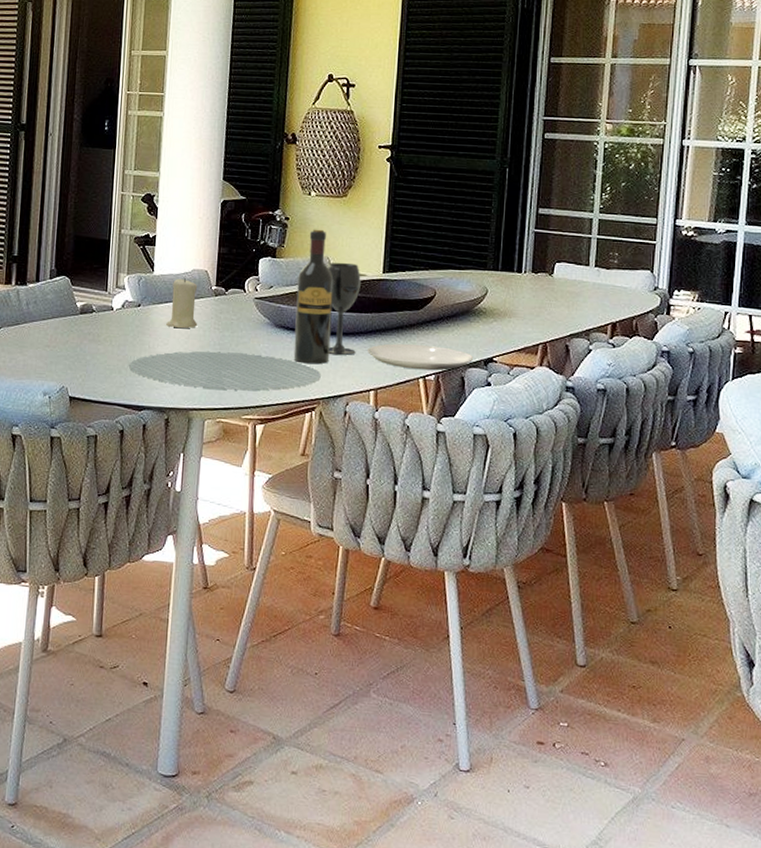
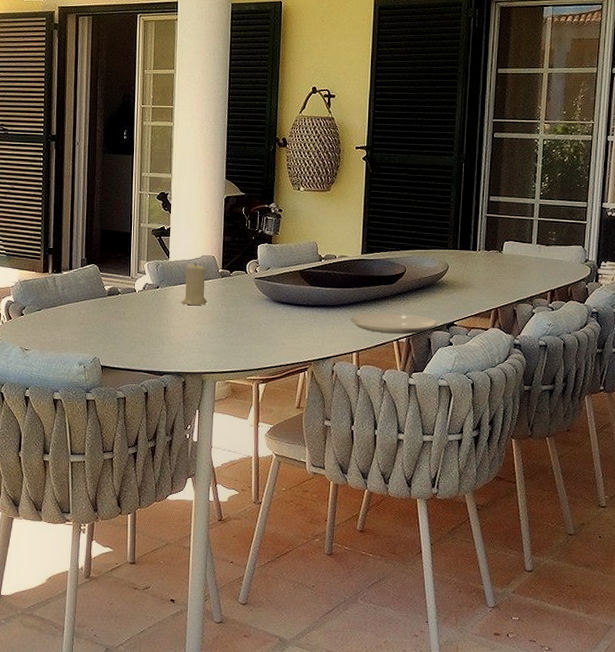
place mat: present [129,351,321,391] -> none [151,324,312,356]
wine bottle: present [293,229,334,364] -> none [288,218,321,332]
wine glass: present [327,262,361,355] -> none [315,246,343,323]

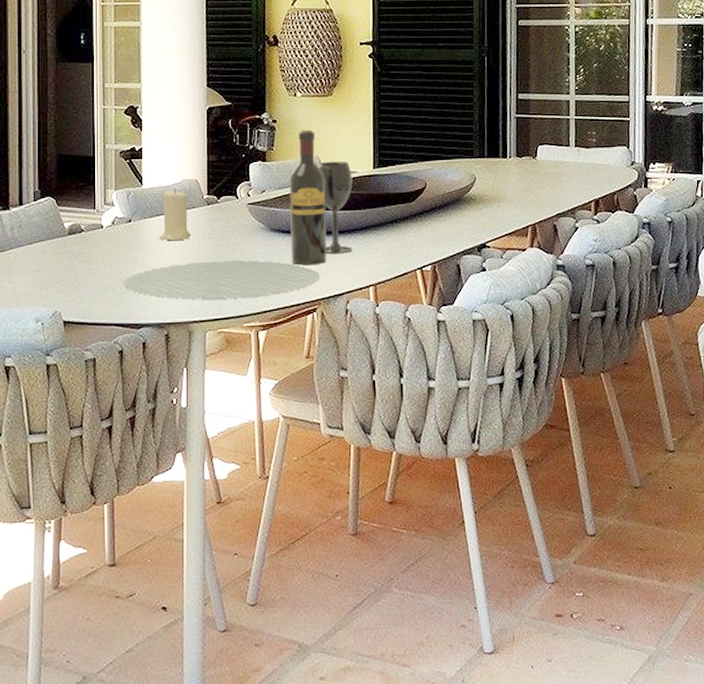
place mat: none [151,324,312,356] -> present [124,260,320,301]
wine bottle: none [288,218,321,332] -> present [290,129,327,265]
wine glass: none [315,246,343,323] -> present [318,161,353,253]
plate: present [350,312,438,334] -> none [364,236,468,262]

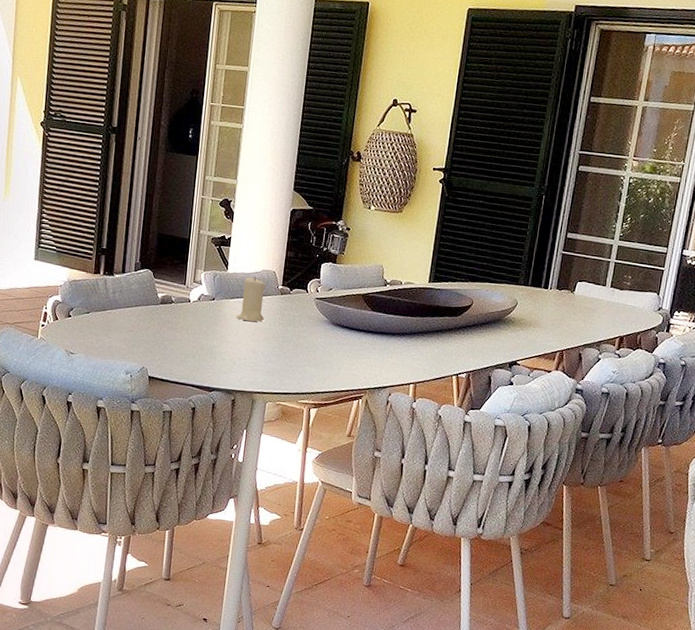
place mat: present [124,260,320,301] -> none [202,341,369,380]
wine bottle: present [290,129,327,265] -> none [346,240,386,359]
wine glass: present [318,161,353,253] -> none [377,270,410,353]

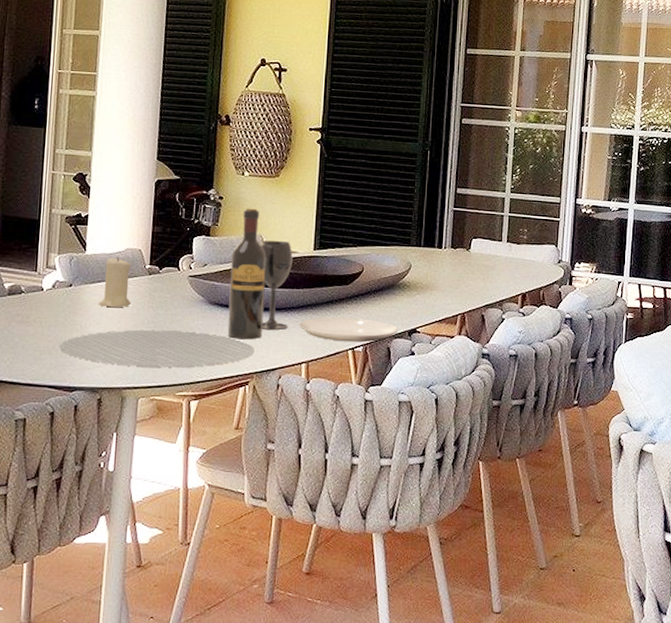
place mat: none [202,341,369,380] -> present [60,329,254,368]
wine bottle: none [346,240,386,359] -> present [227,208,267,340]
wine glass: none [377,270,410,353] -> present [260,240,293,330]
plate: none [410,344,501,370] -> present [299,317,399,343]

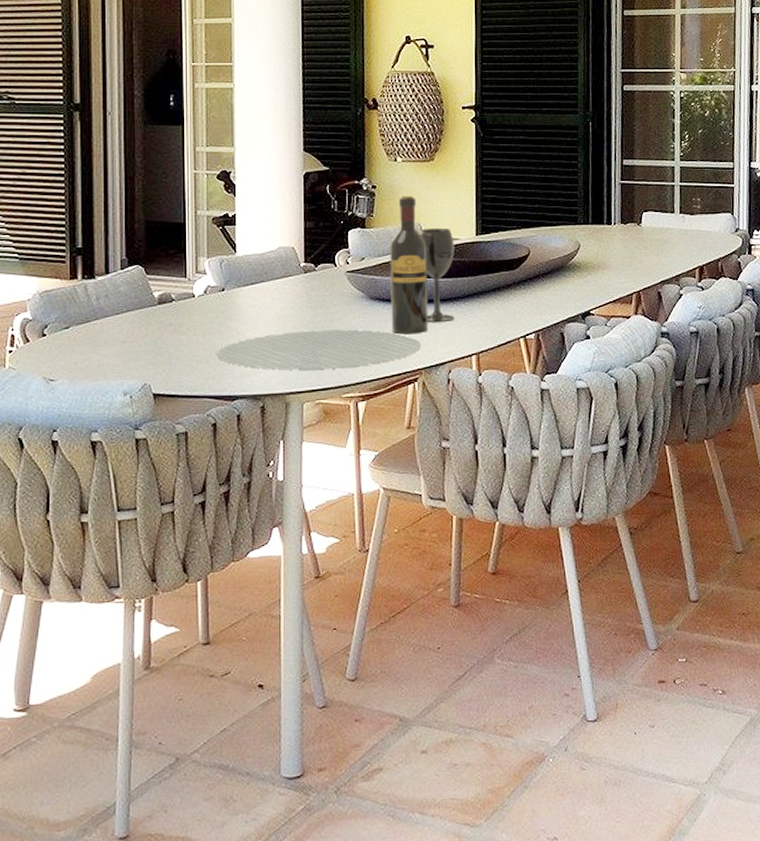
candle: present [99,256,132,308] -> none [254,256,288,310]
plate: present [299,317,399,343] -> none [467,304,572,330]

